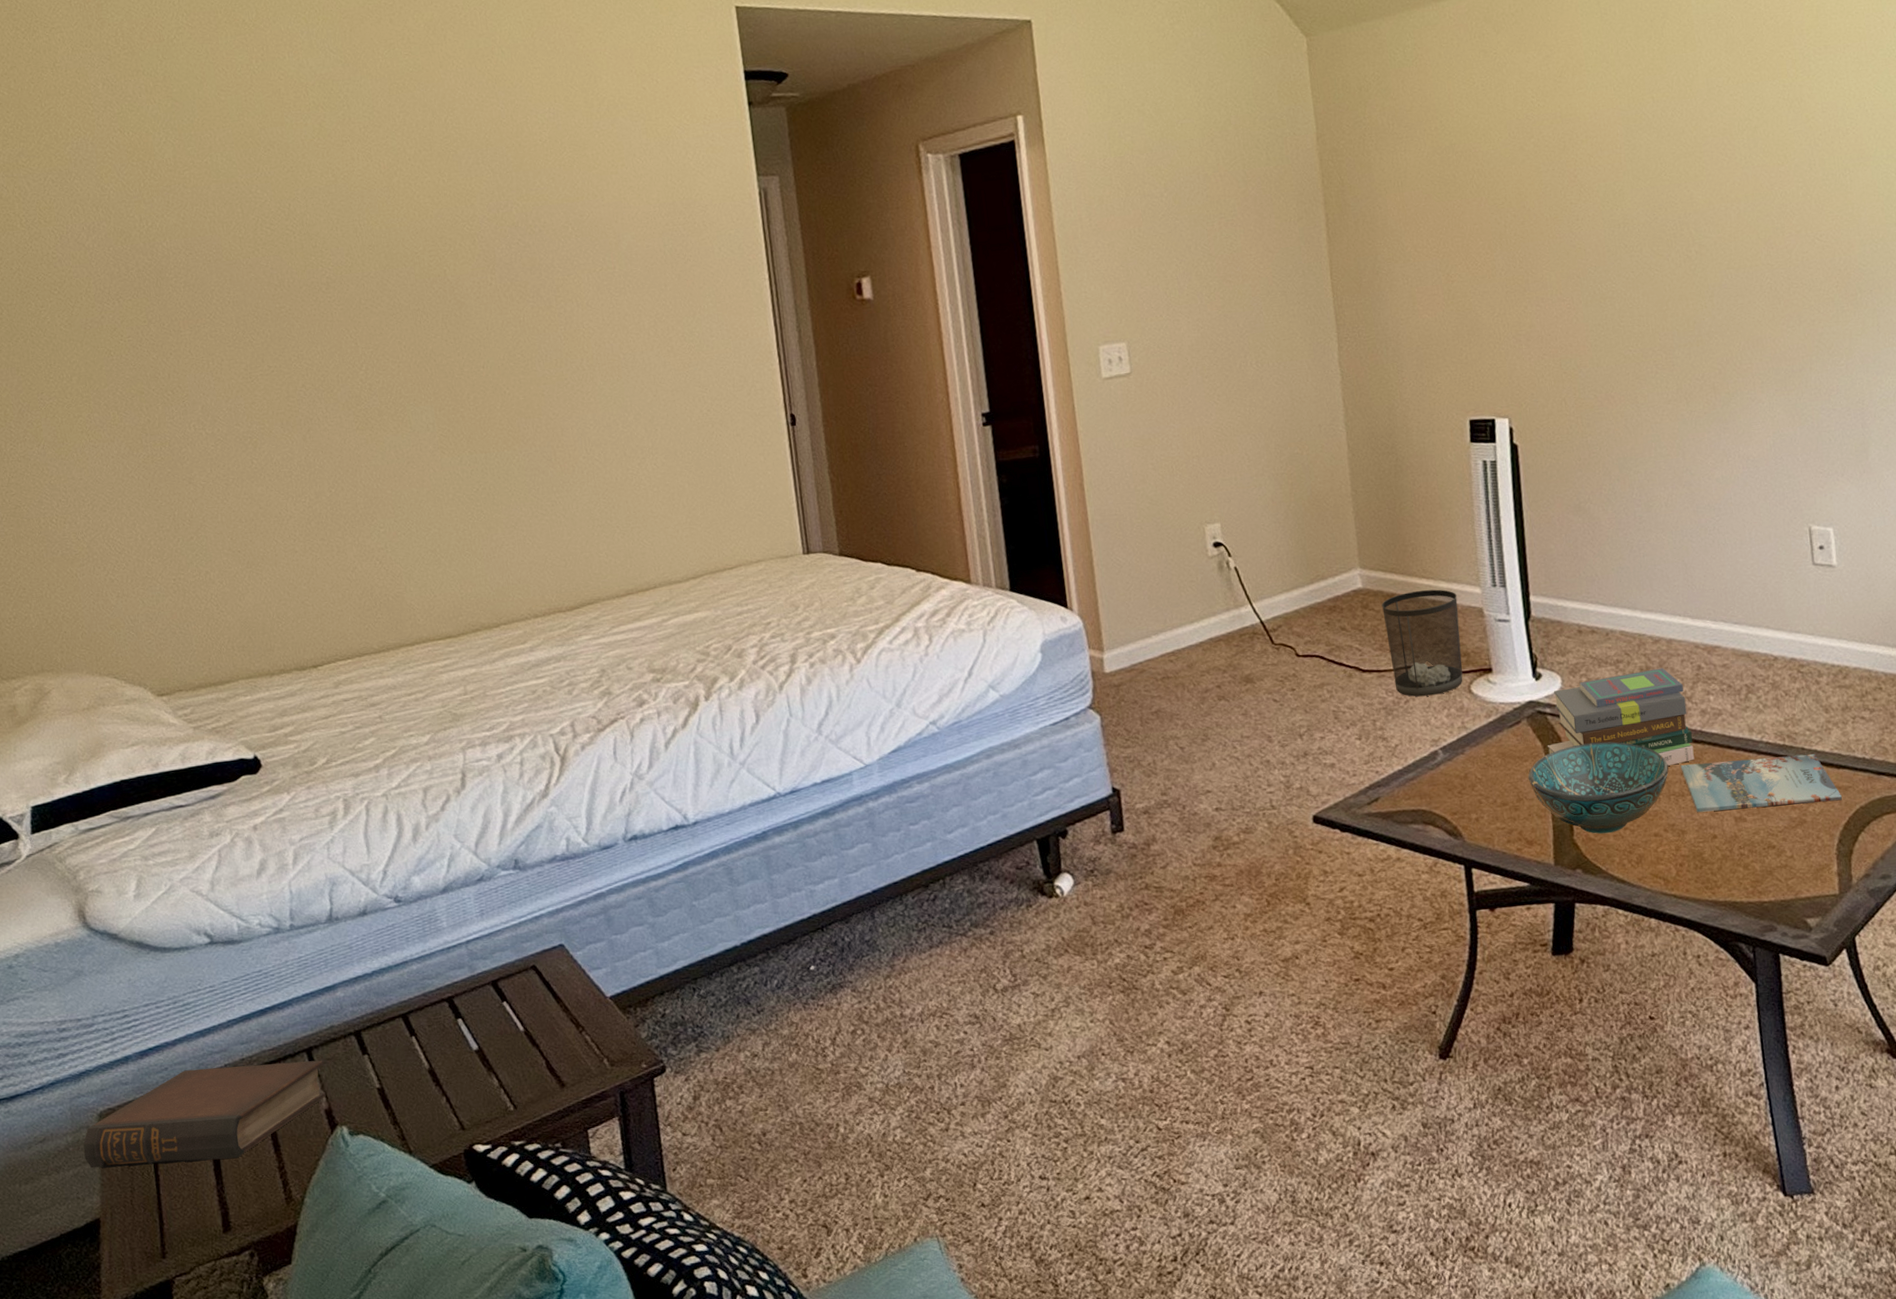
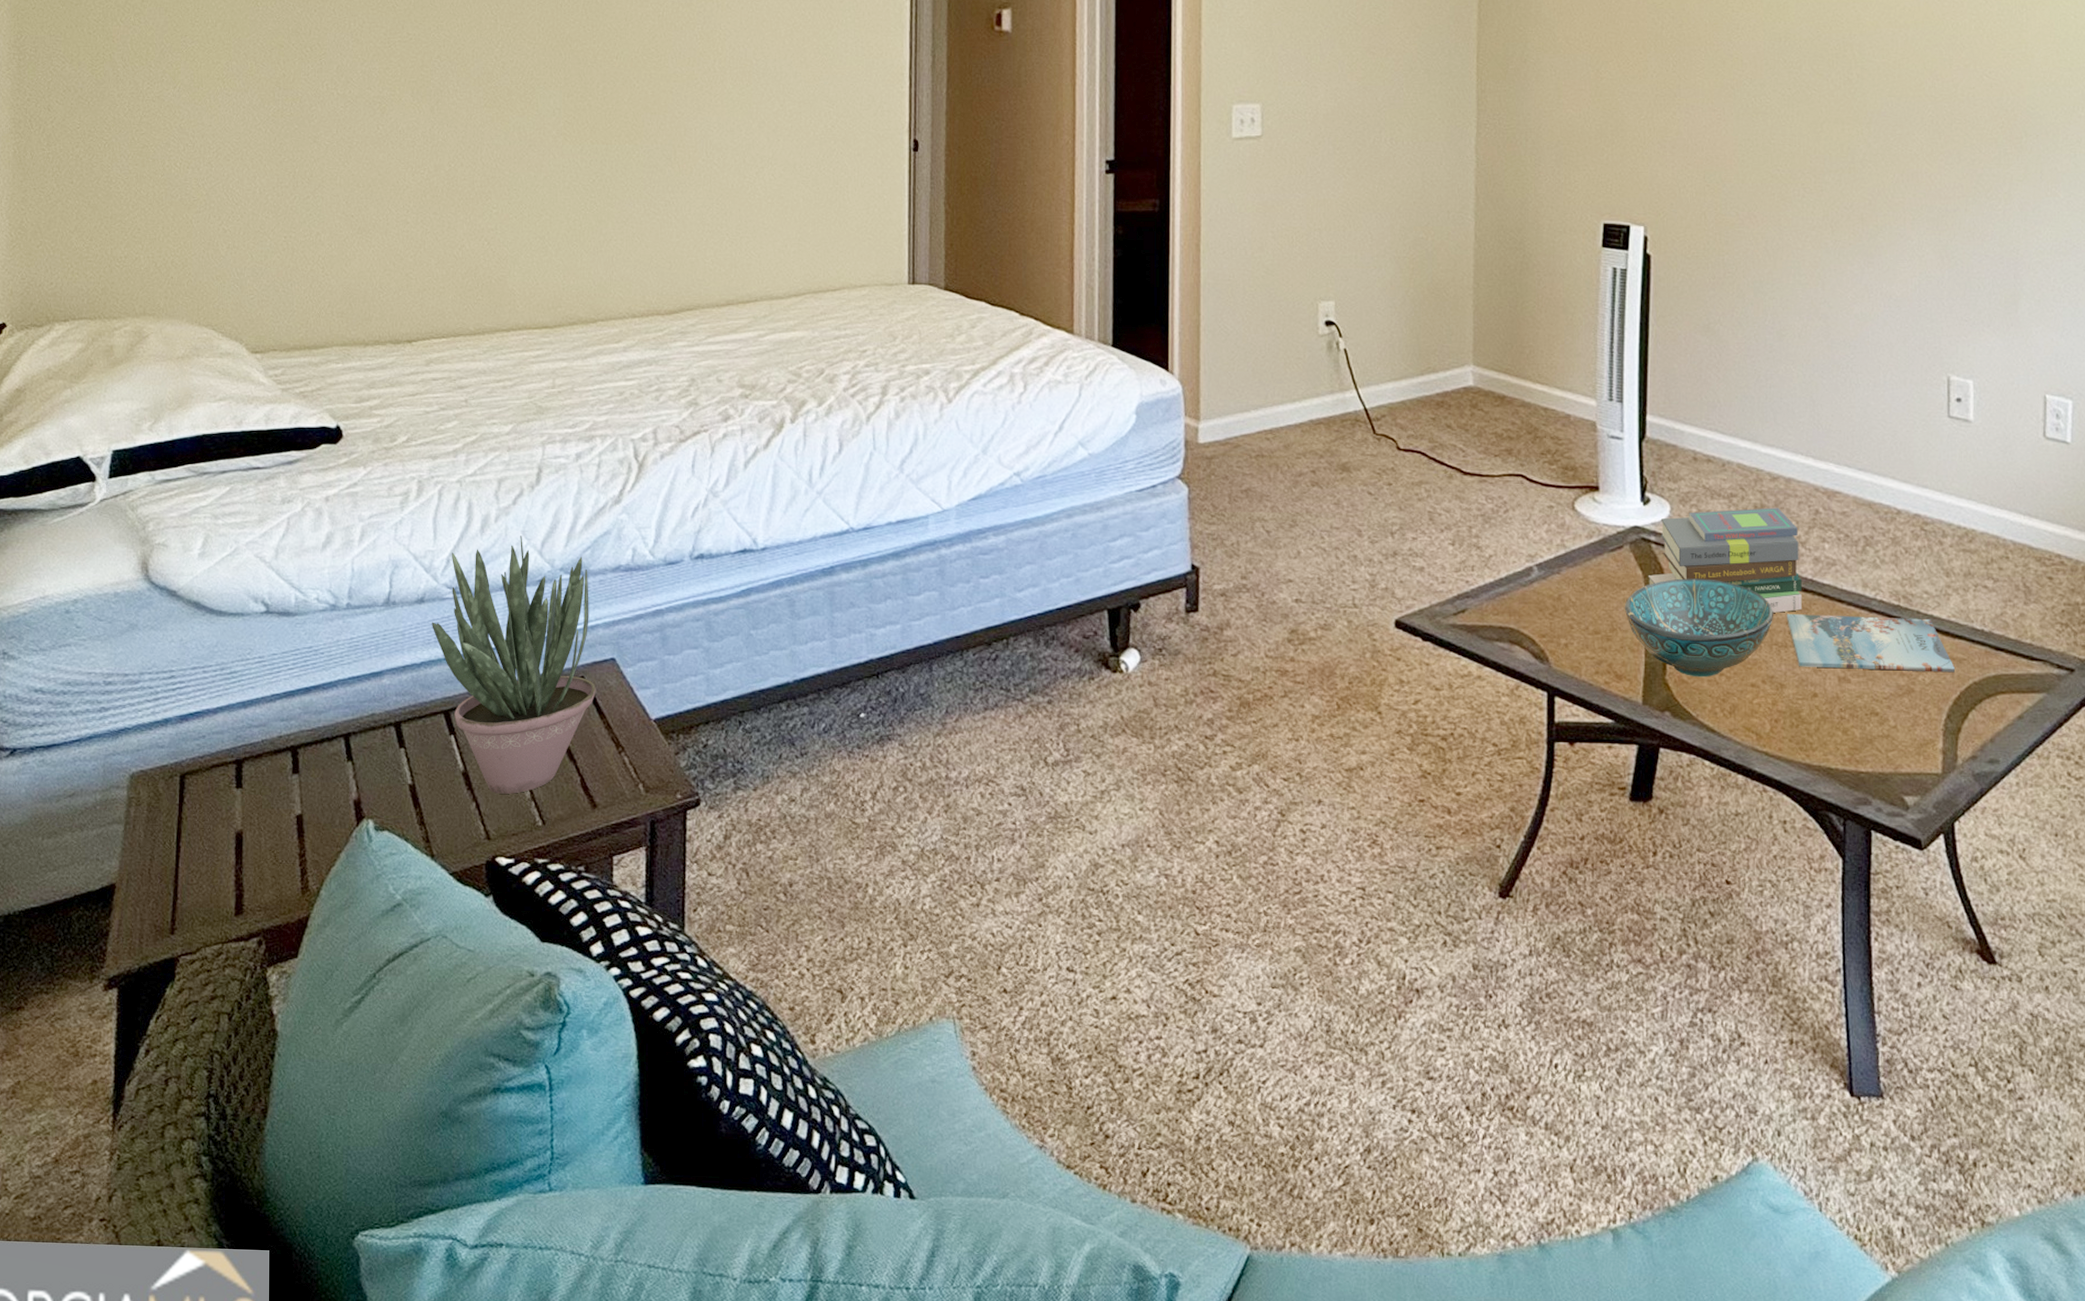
book: present [83,1060,326,1169] -> none [110,741,359,839]
potted plant: none [377,839,550,1086] -> present [432,536,597,794]
waste bin: present [1382,589,1463,697] -> none [1492,395,1571,508]

